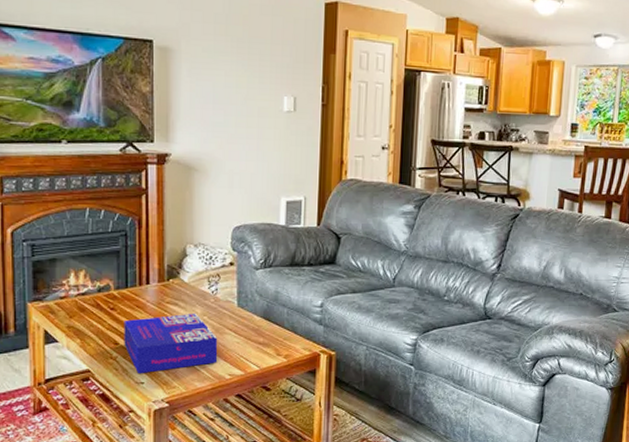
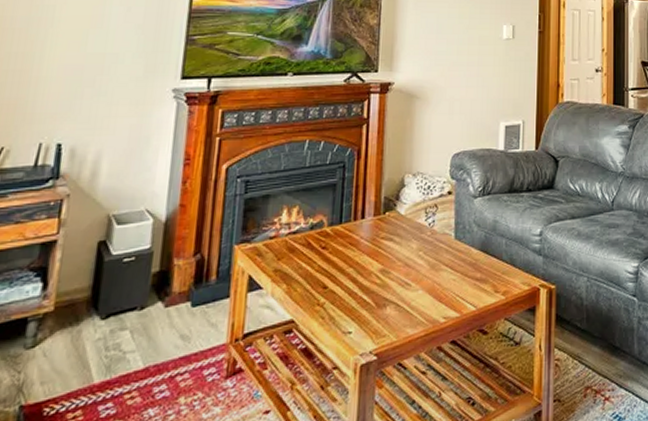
board game: present [124,313,218,373] -> none [333,248,433,321]

